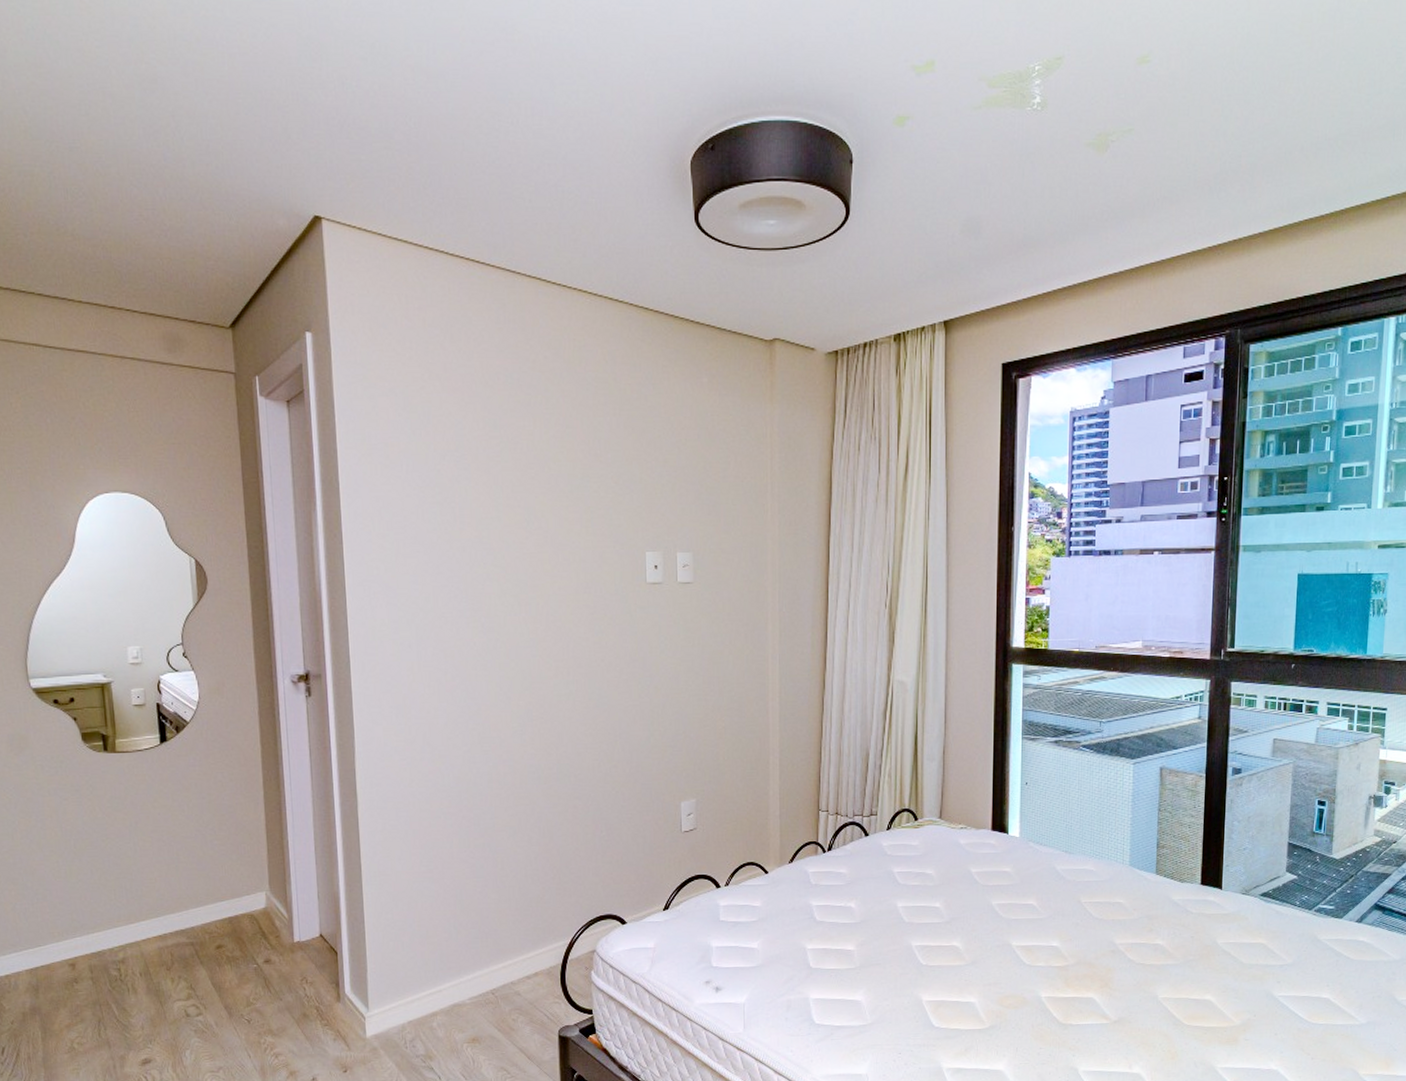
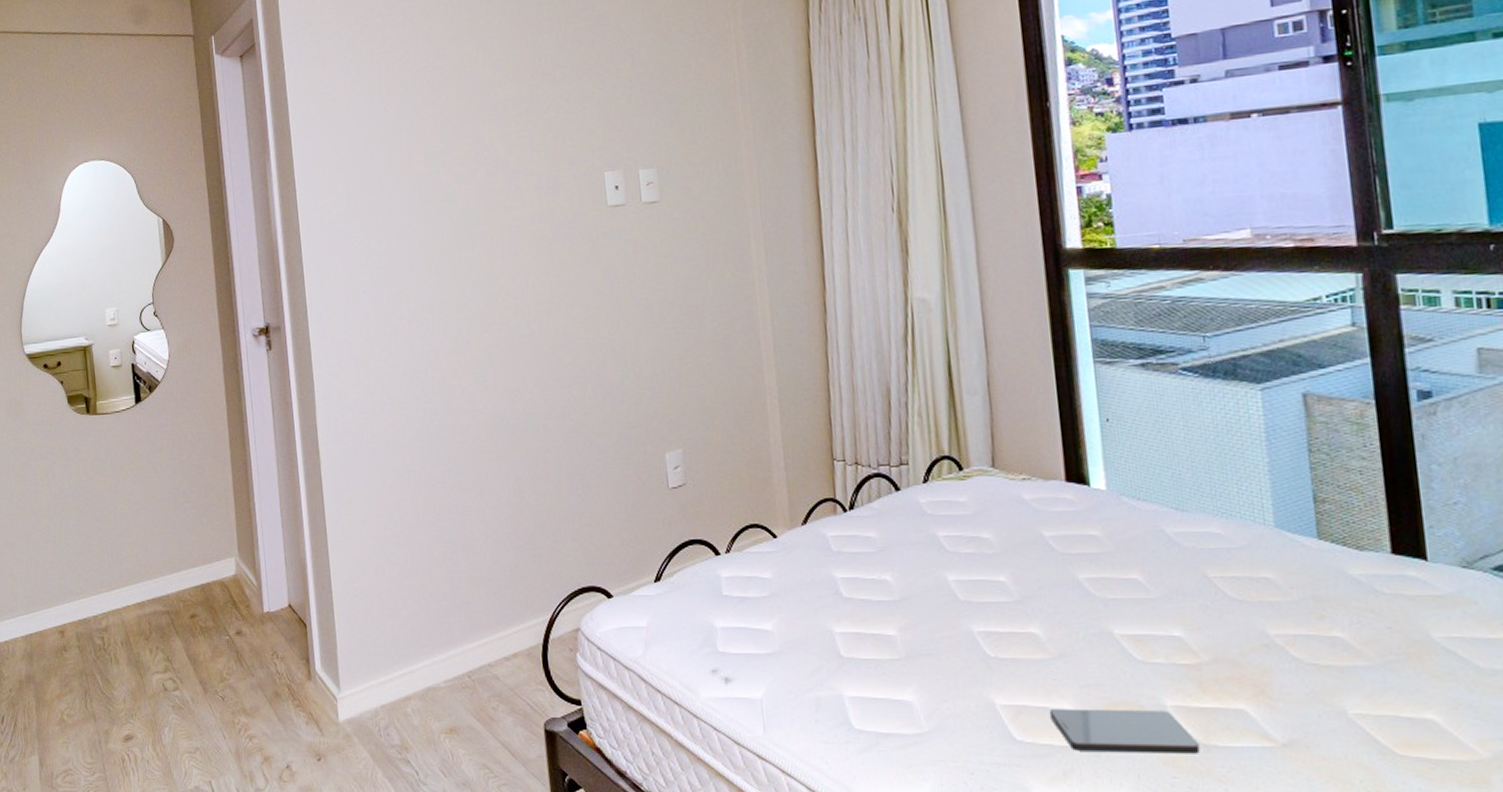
phone: none [960,1000,1060,1033] -> present [1049,708,1200,754]

